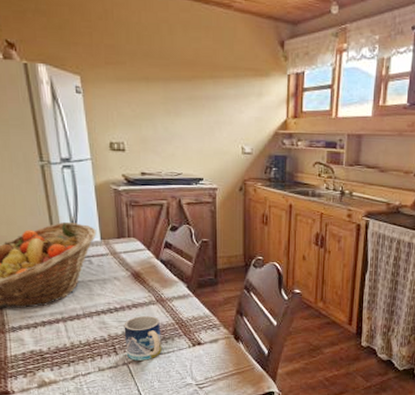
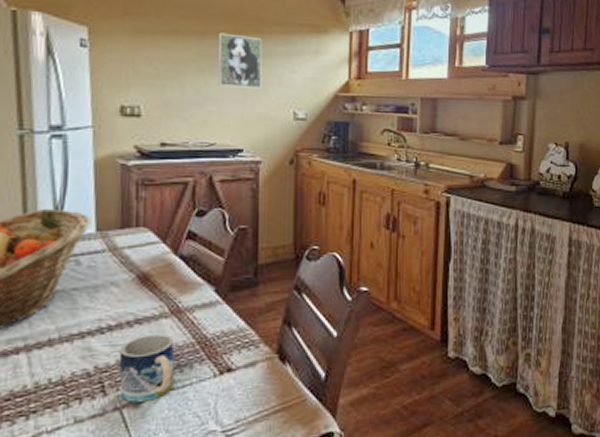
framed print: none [180,78,216,127] -> present [217,32,263,89]

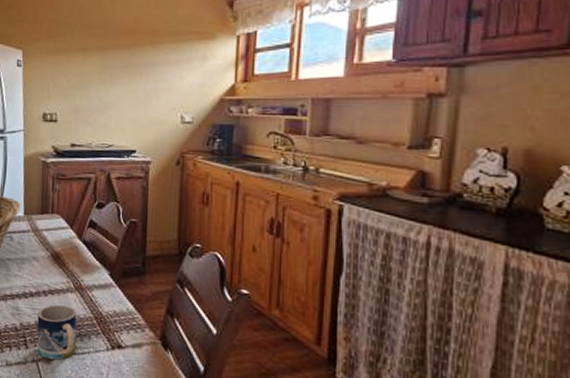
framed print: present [217,32,263,89] -> none [117,46,155,95]

